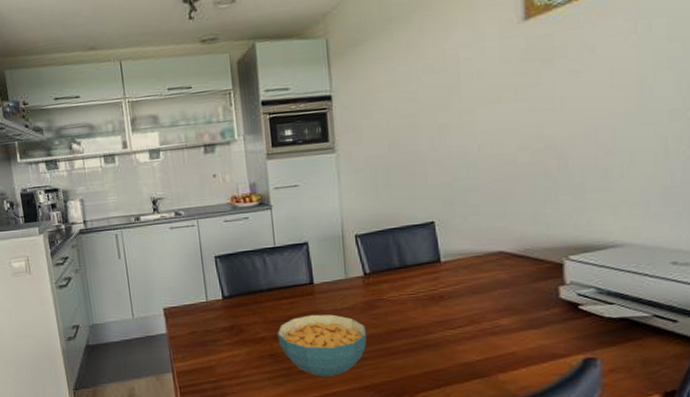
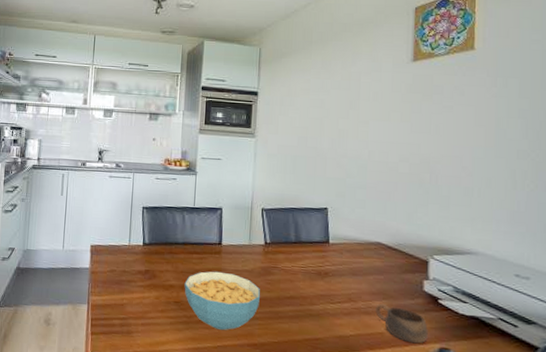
cup: none [504,321,569,359] -> present [375,304,428,344]

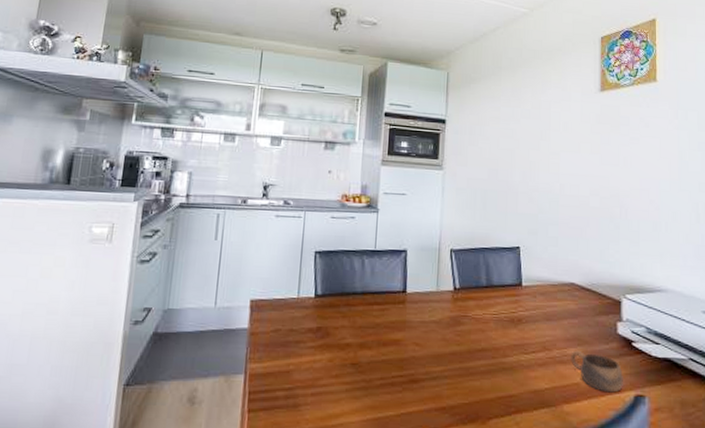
cereal bowl: present [184,271,260,330] -> none [363,324,449,394]

